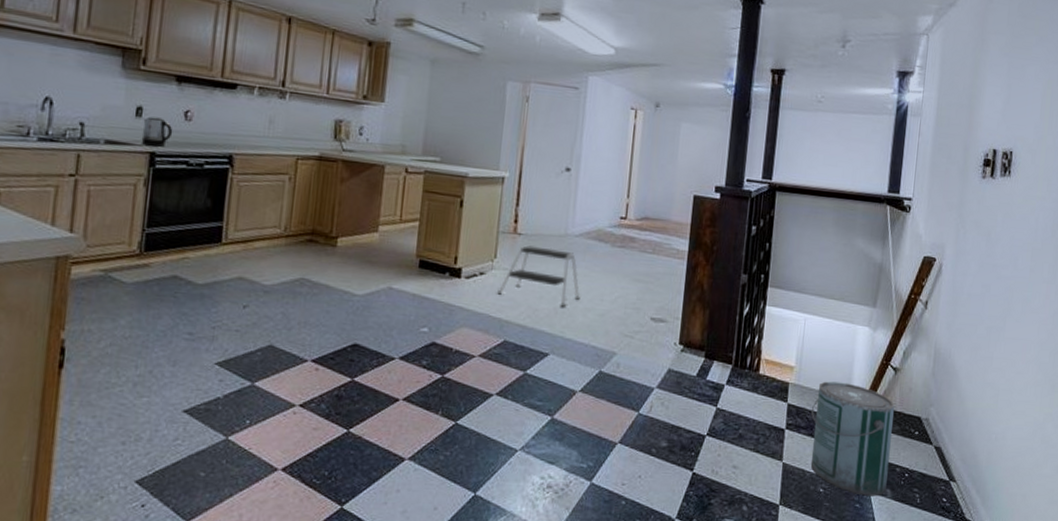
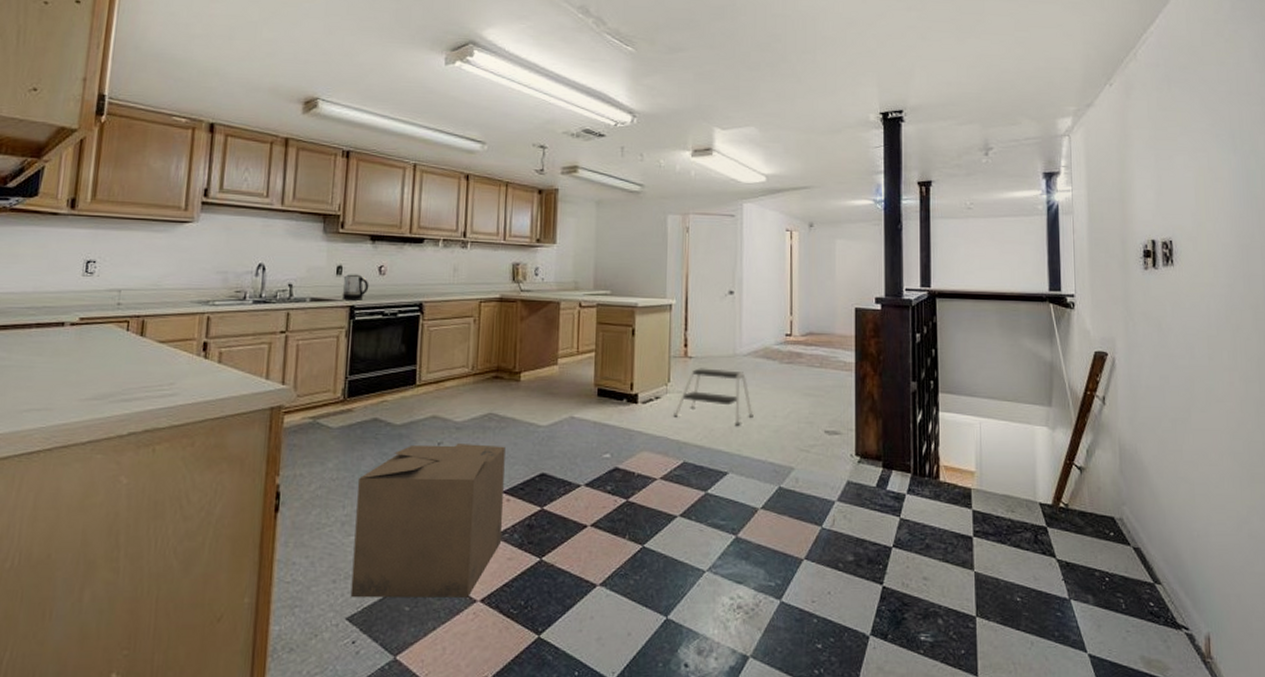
cardboard box: none [141,306,317,466] -> present [350,444,506,598]
paint can: present [810,381,895,496] -> none [997,485,1087,603]

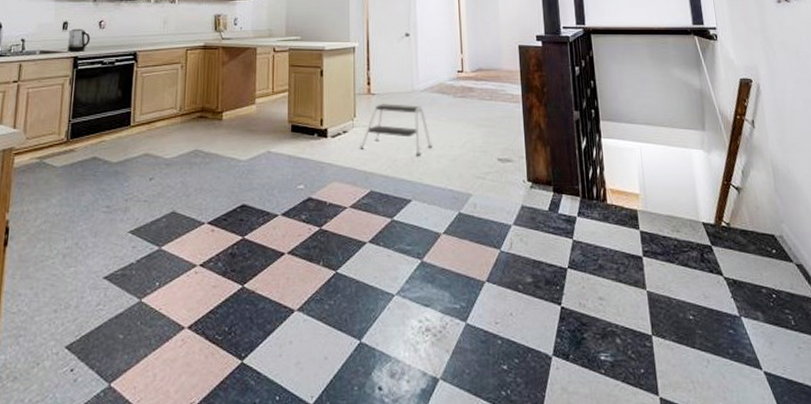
cardboard box: present [350,444,506,598] -> none [70,179,210,326]

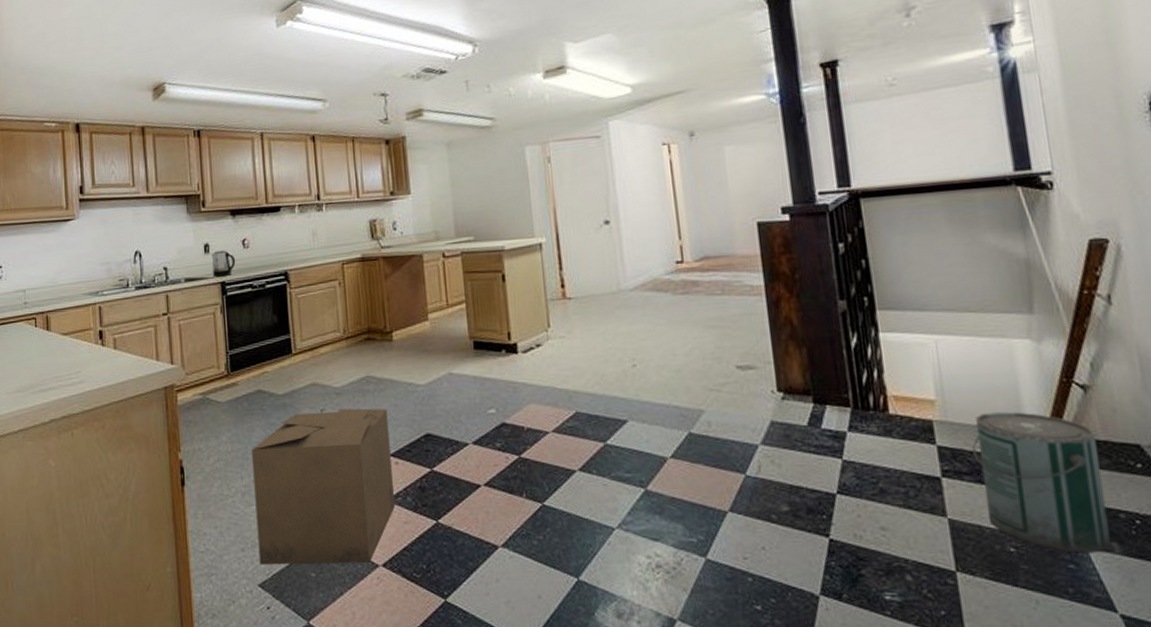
cardboard box: none [70,179,210,326] -> present [252,408,396,564]
step stool: present [360,104,432,157] -> none [558,307,649,370]
paint can: none [663,206,757,321] -> present [971,411,1111,553]

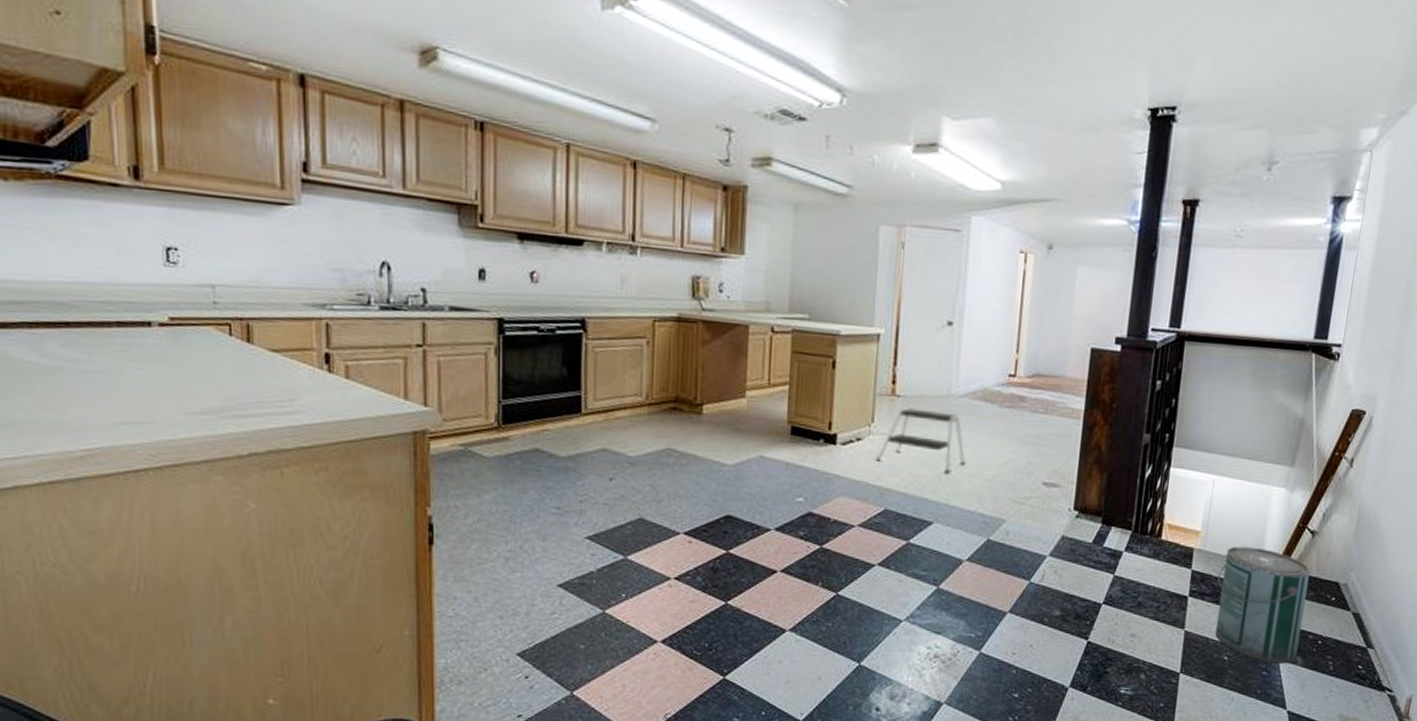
kettle: present [211,250,236,277] -> none [487,279,520,312]
cardboard box: present [252,408,396,564] -> none [520,479,686,638]
step stool: none [558,307,649,370] -> present [876,408,966,474]

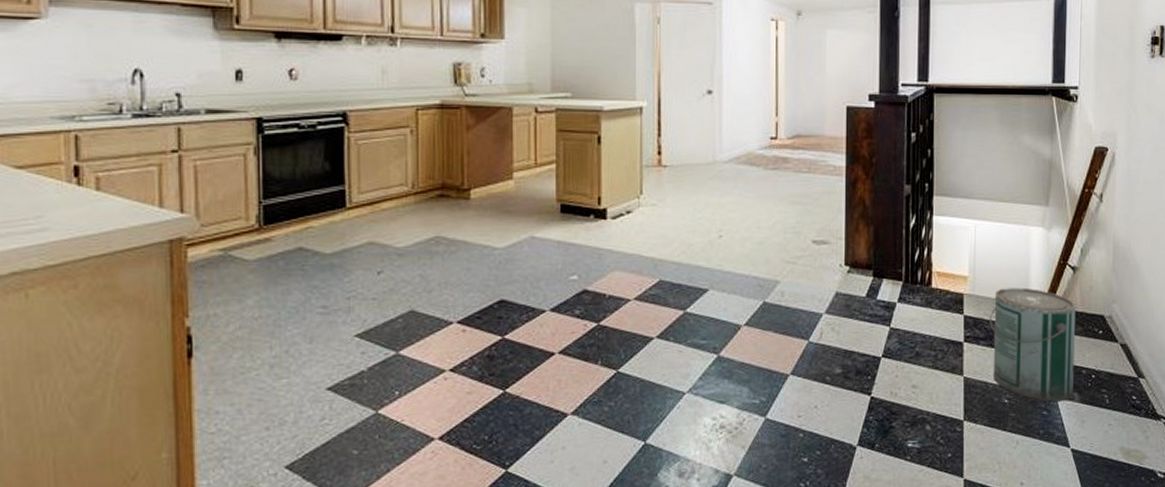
step stool: present [876,408,966,474] -> none [647,177,736,240]

